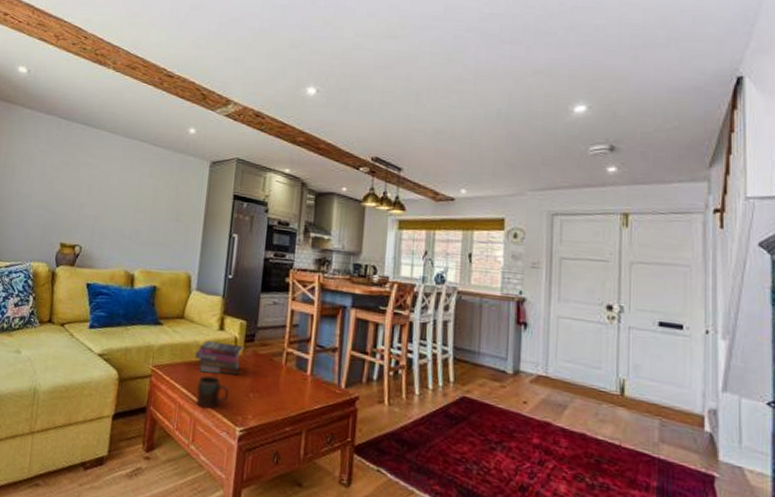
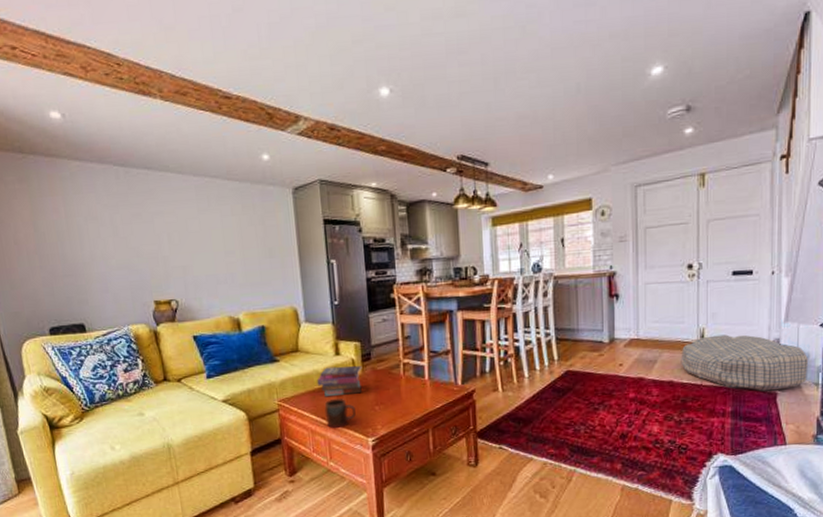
dog bed: none [596,389,755,474] -> present [681,334,809,392]

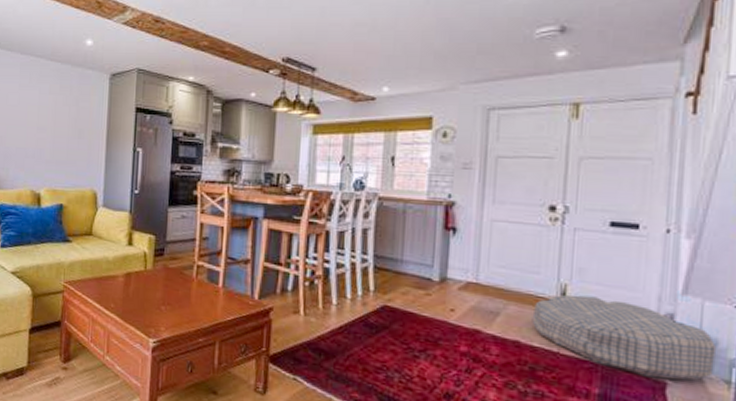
books: present [316,366,363,397] -> none [105,256,154,289]
mug: present [324,399,356,428] -> none [108,290,140,322]

